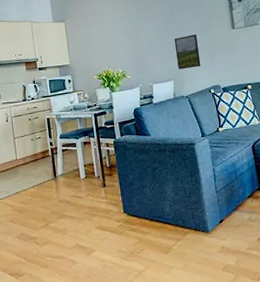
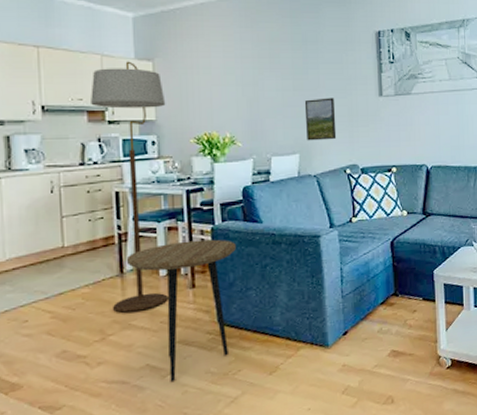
floor lamp: none [26,24,88,206] -> present [90,61,168,313]
side table: none [57,149,133,258] -> present [126,239,236,383]

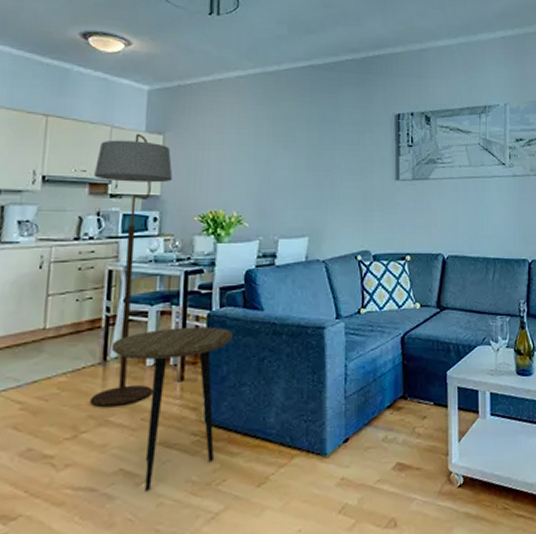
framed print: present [304,97,337,141] -> none [317,179,350,224]

